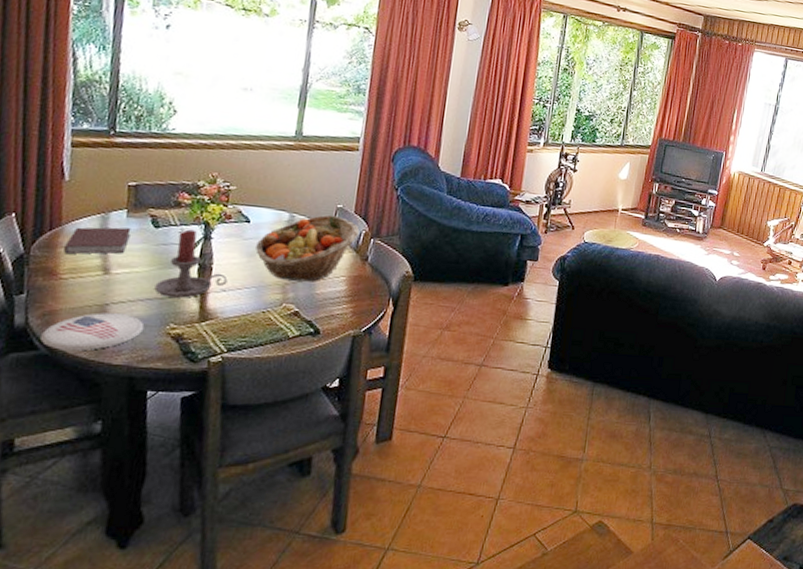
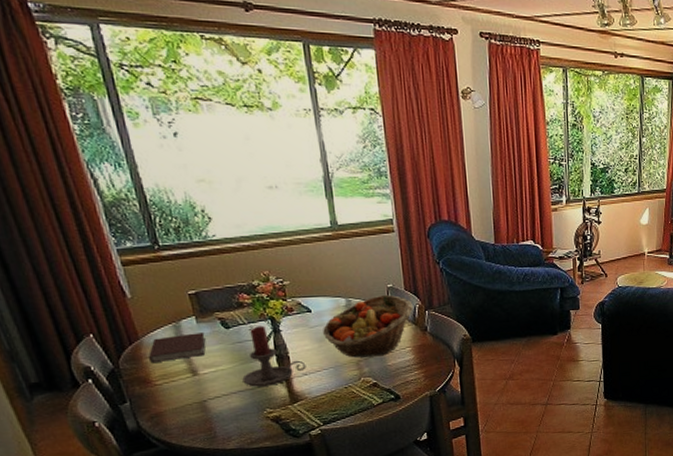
plate: present [40,313,145,351] -> none [155,407,245,444]

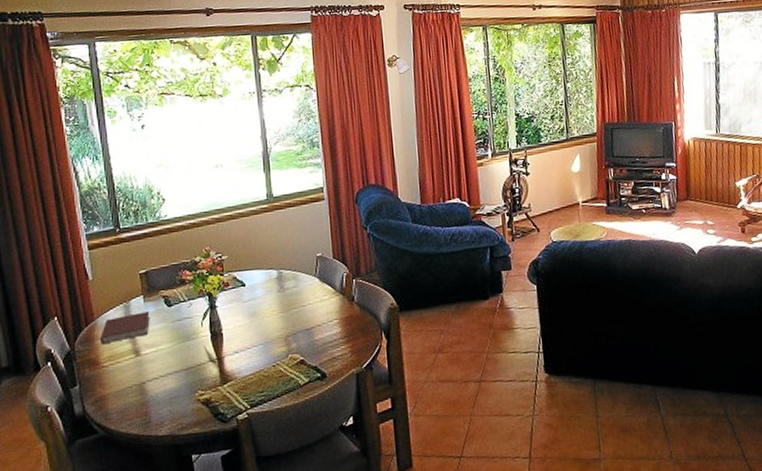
candle holder: present [242,325,306,387] -> none [179,302,238,367]
fruit basket: present [322,294,413,358] -> none [254,264,341,333]

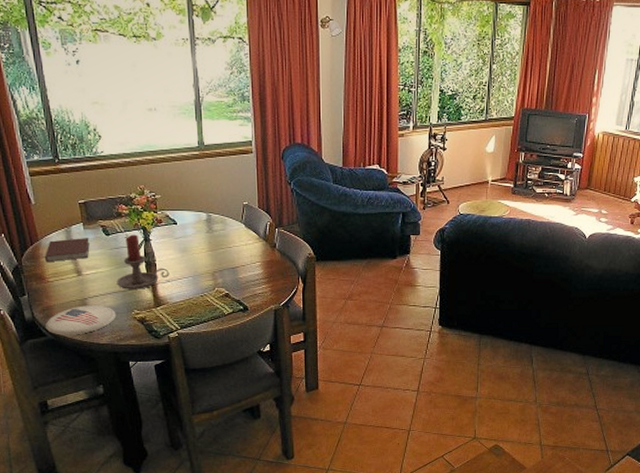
plate: none [98,389,178,430] -> present [46,305,117,335]
candle holder: none [179,302,238,367] -> present [117,234,170,290]

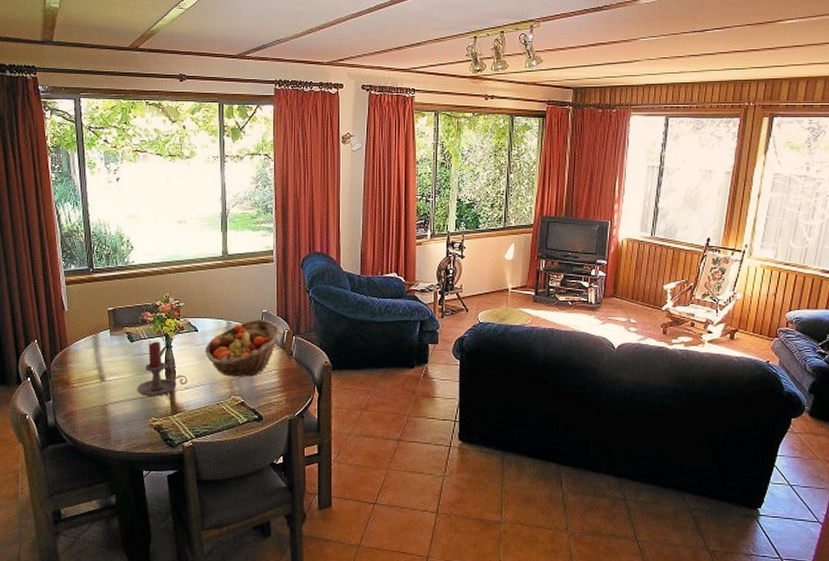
notebook: present [45,238,90,263] -> none [72,344,115,368]
plate: present [46,305,117,335] -> none [67,411,134,442]
fruit basket: none [184,211,265,269] -> present [204,319,282,377]

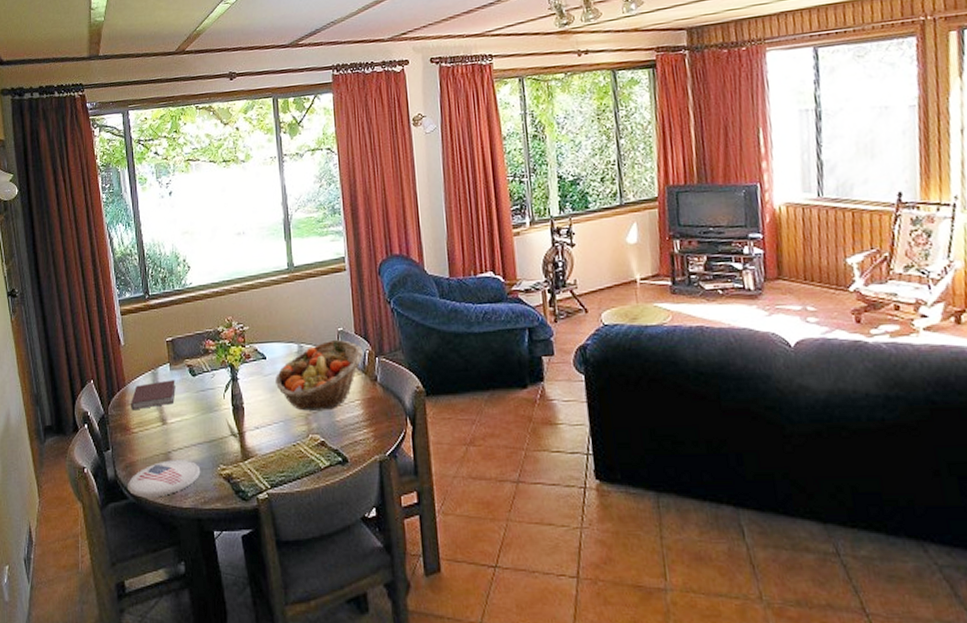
plate: none [67,411,134,442] -> present [128,460,201,498]
notebook: none [72,344,115,368] -> present [131,380,176,411]
candle holder: present [137,341,188,396] -> none [202,373,258,440]

